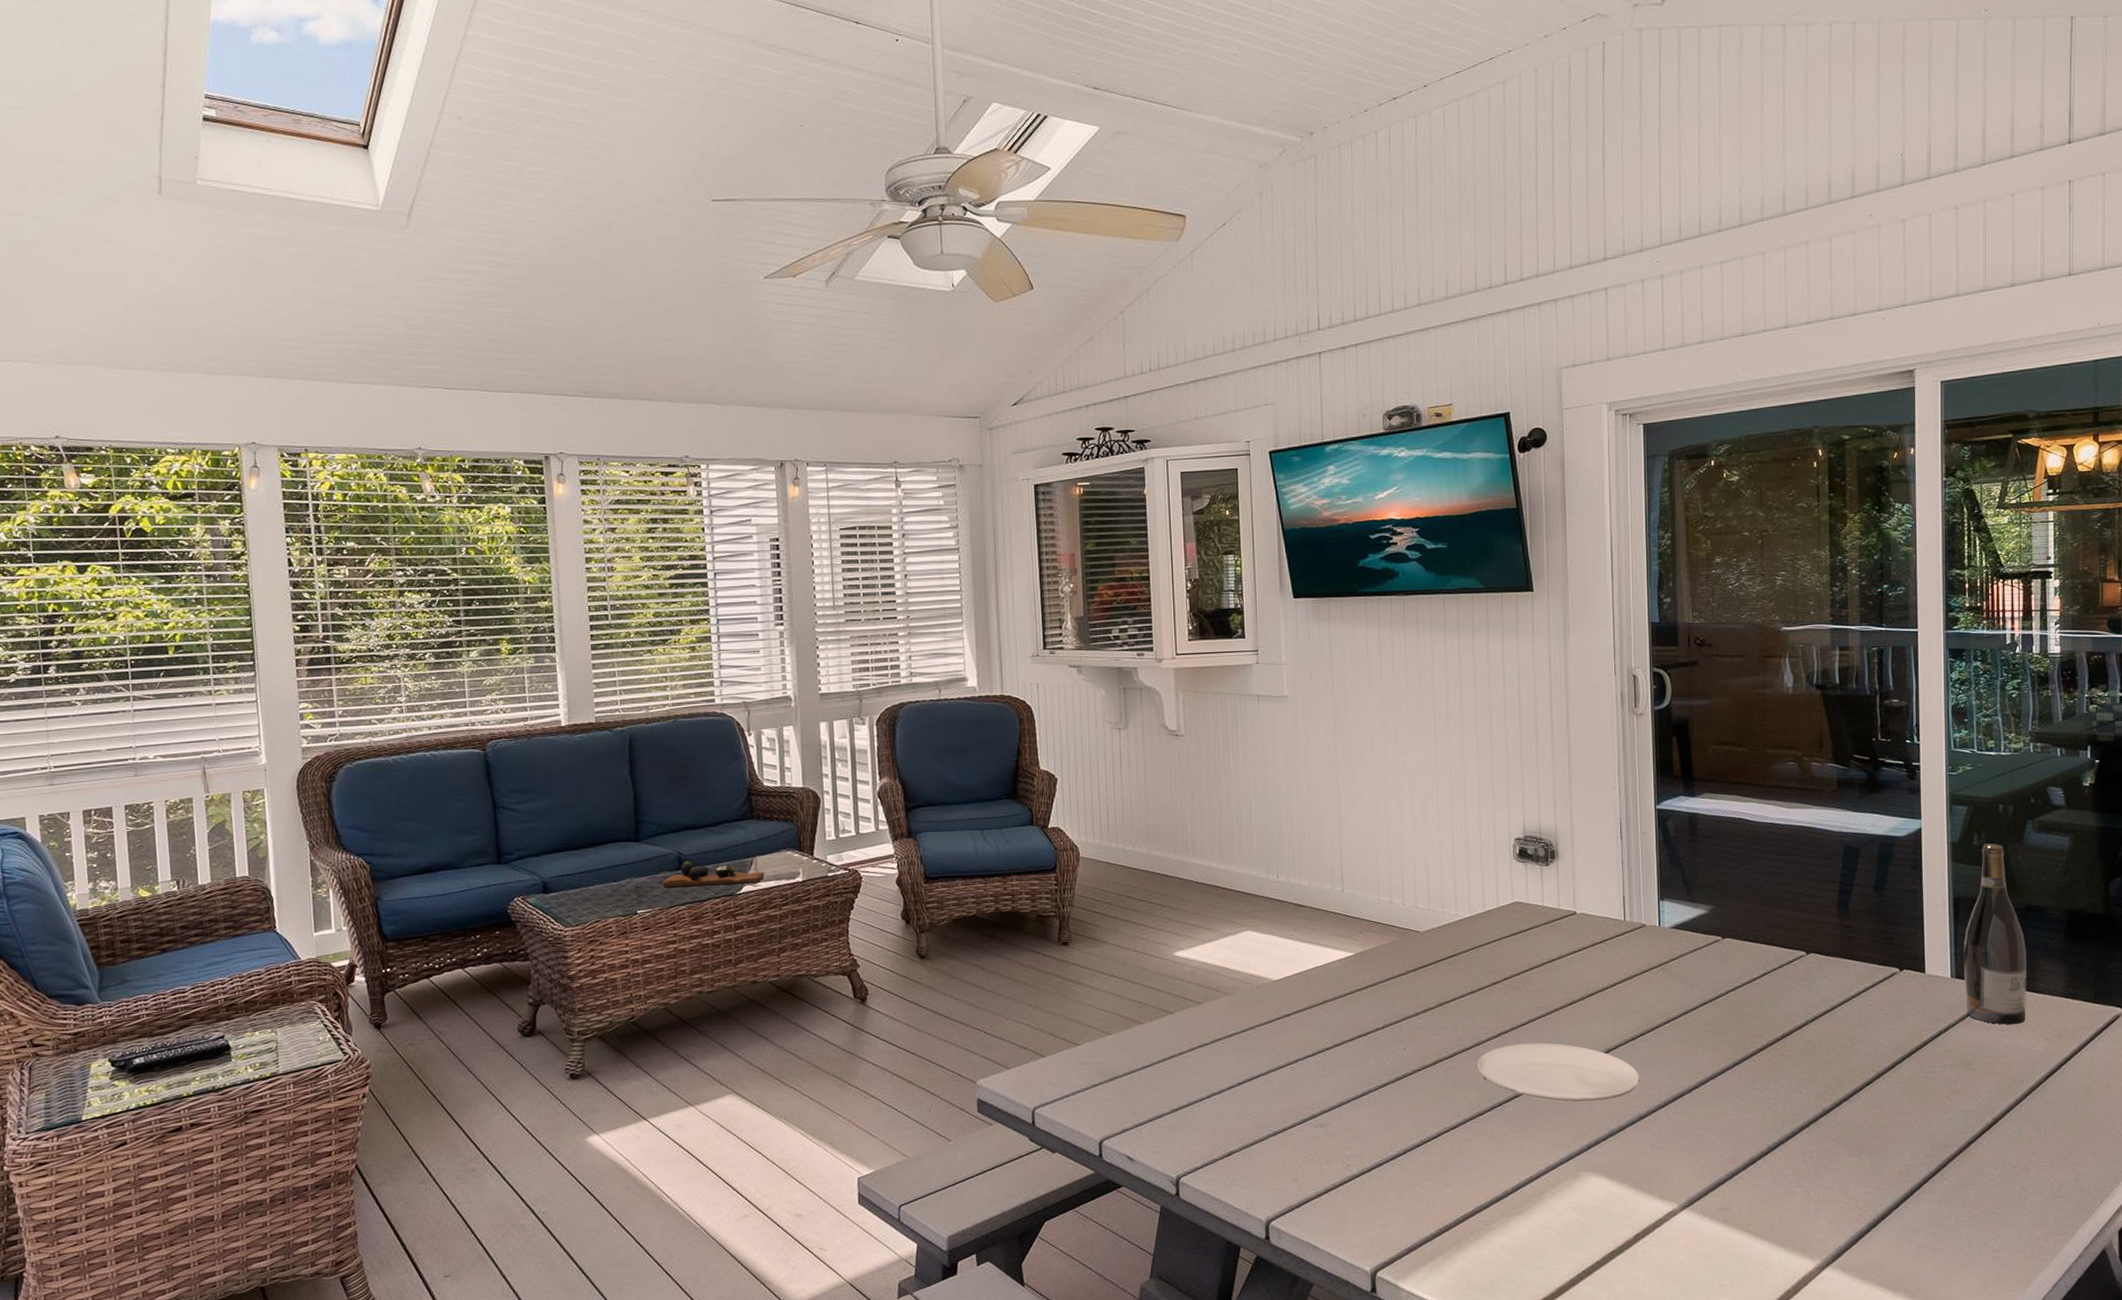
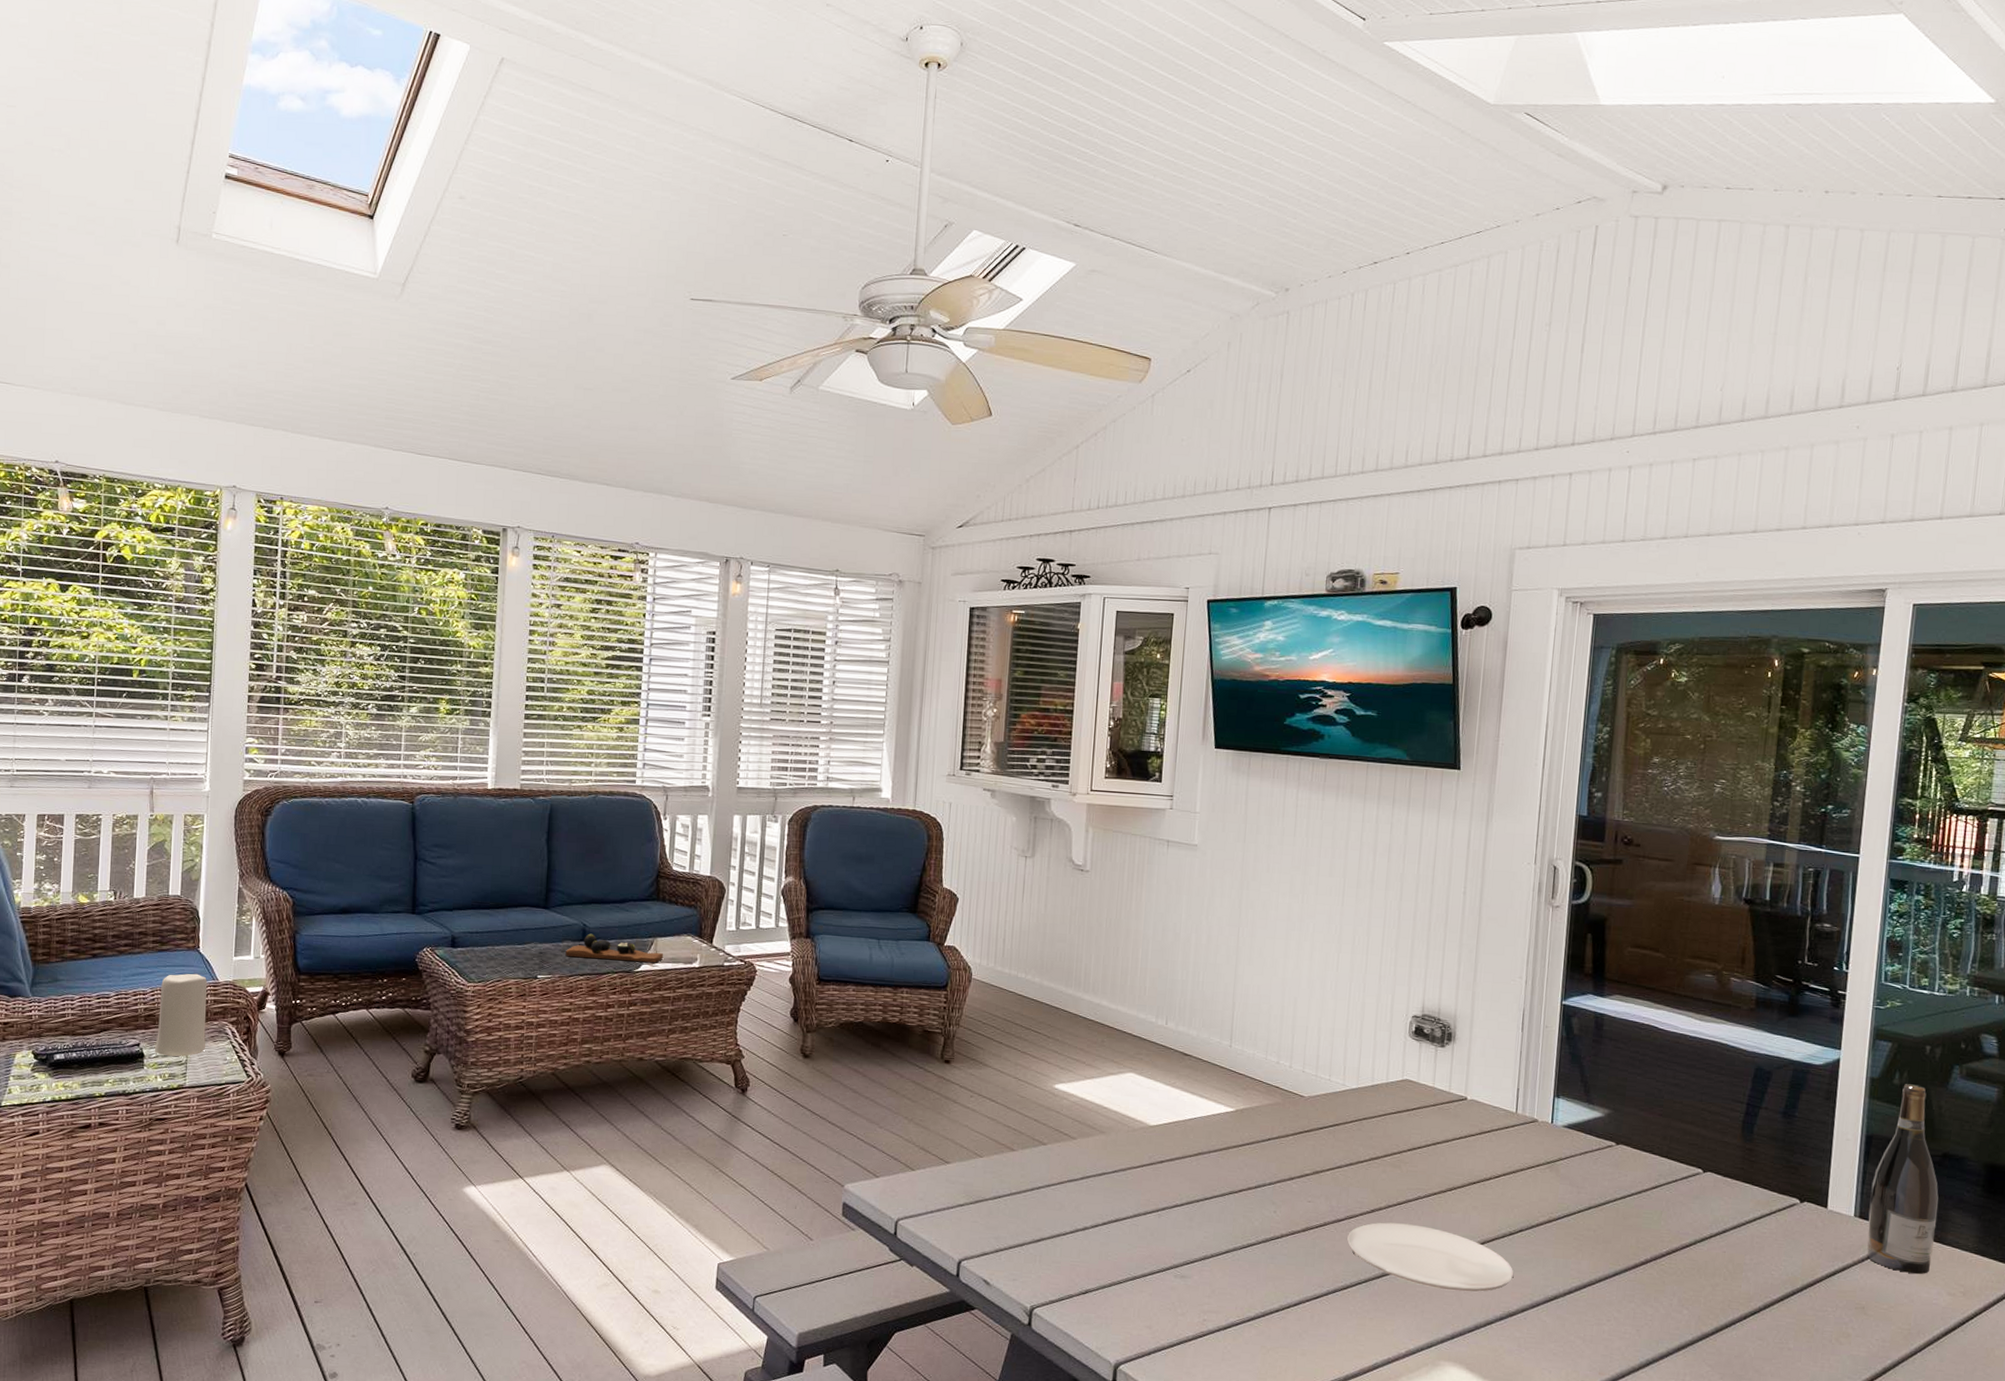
candle: none [239,955,296,1045] -> present [154,973,208,1057]

